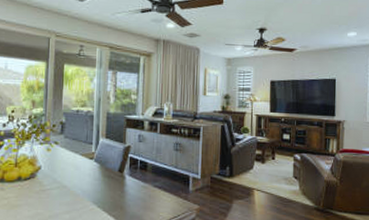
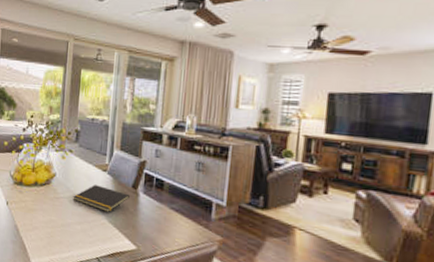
notepad: none [60,173,116,197] -> present [73,185,130,212]

